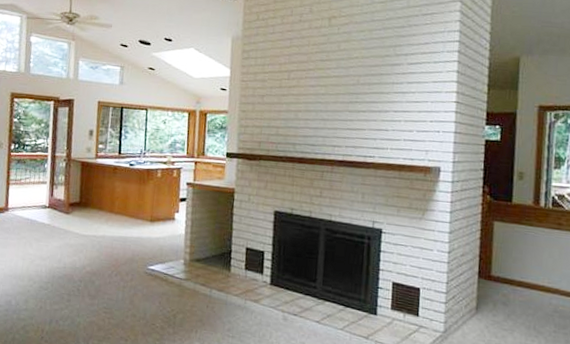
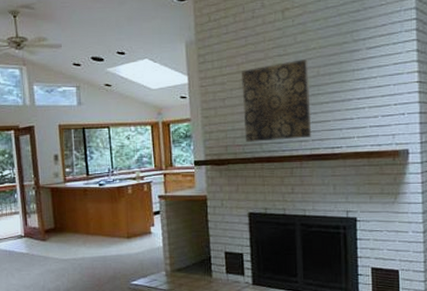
wall art: none [279,67,349,144] -> present [241,59,312,142]

